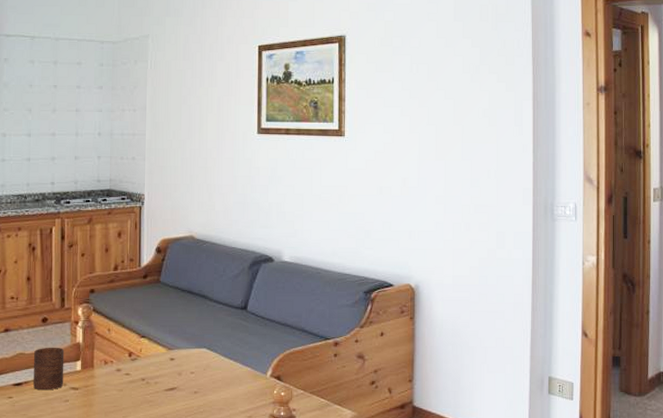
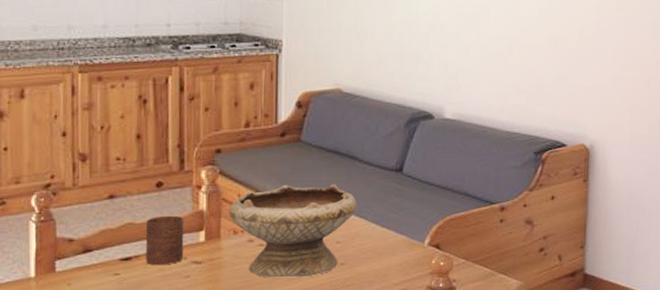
bowl: none [100,320,209,404] -> present [229,184,358,278]

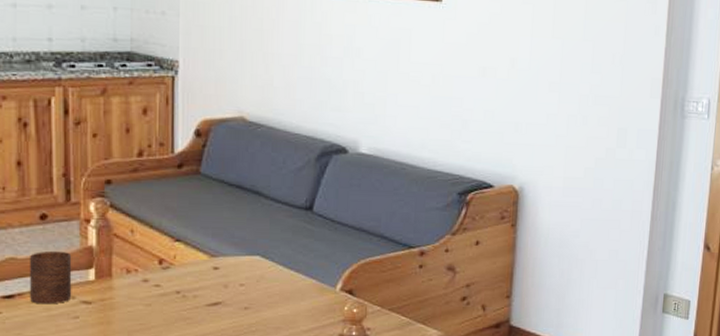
bowl: present [229,184,358,278] -> none [121,221,263,322]

